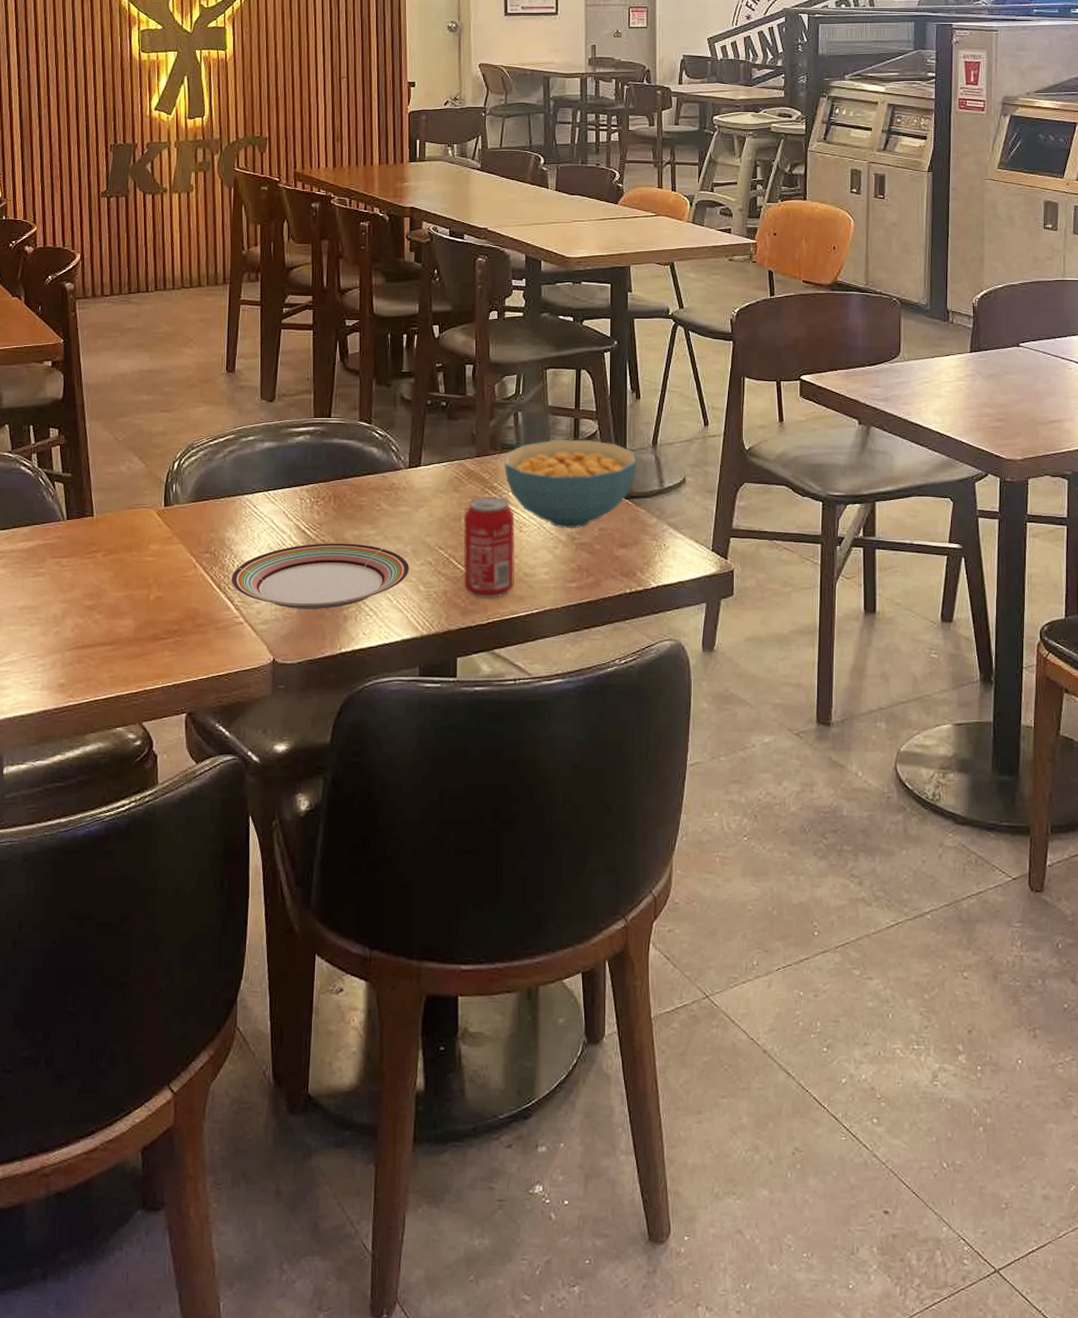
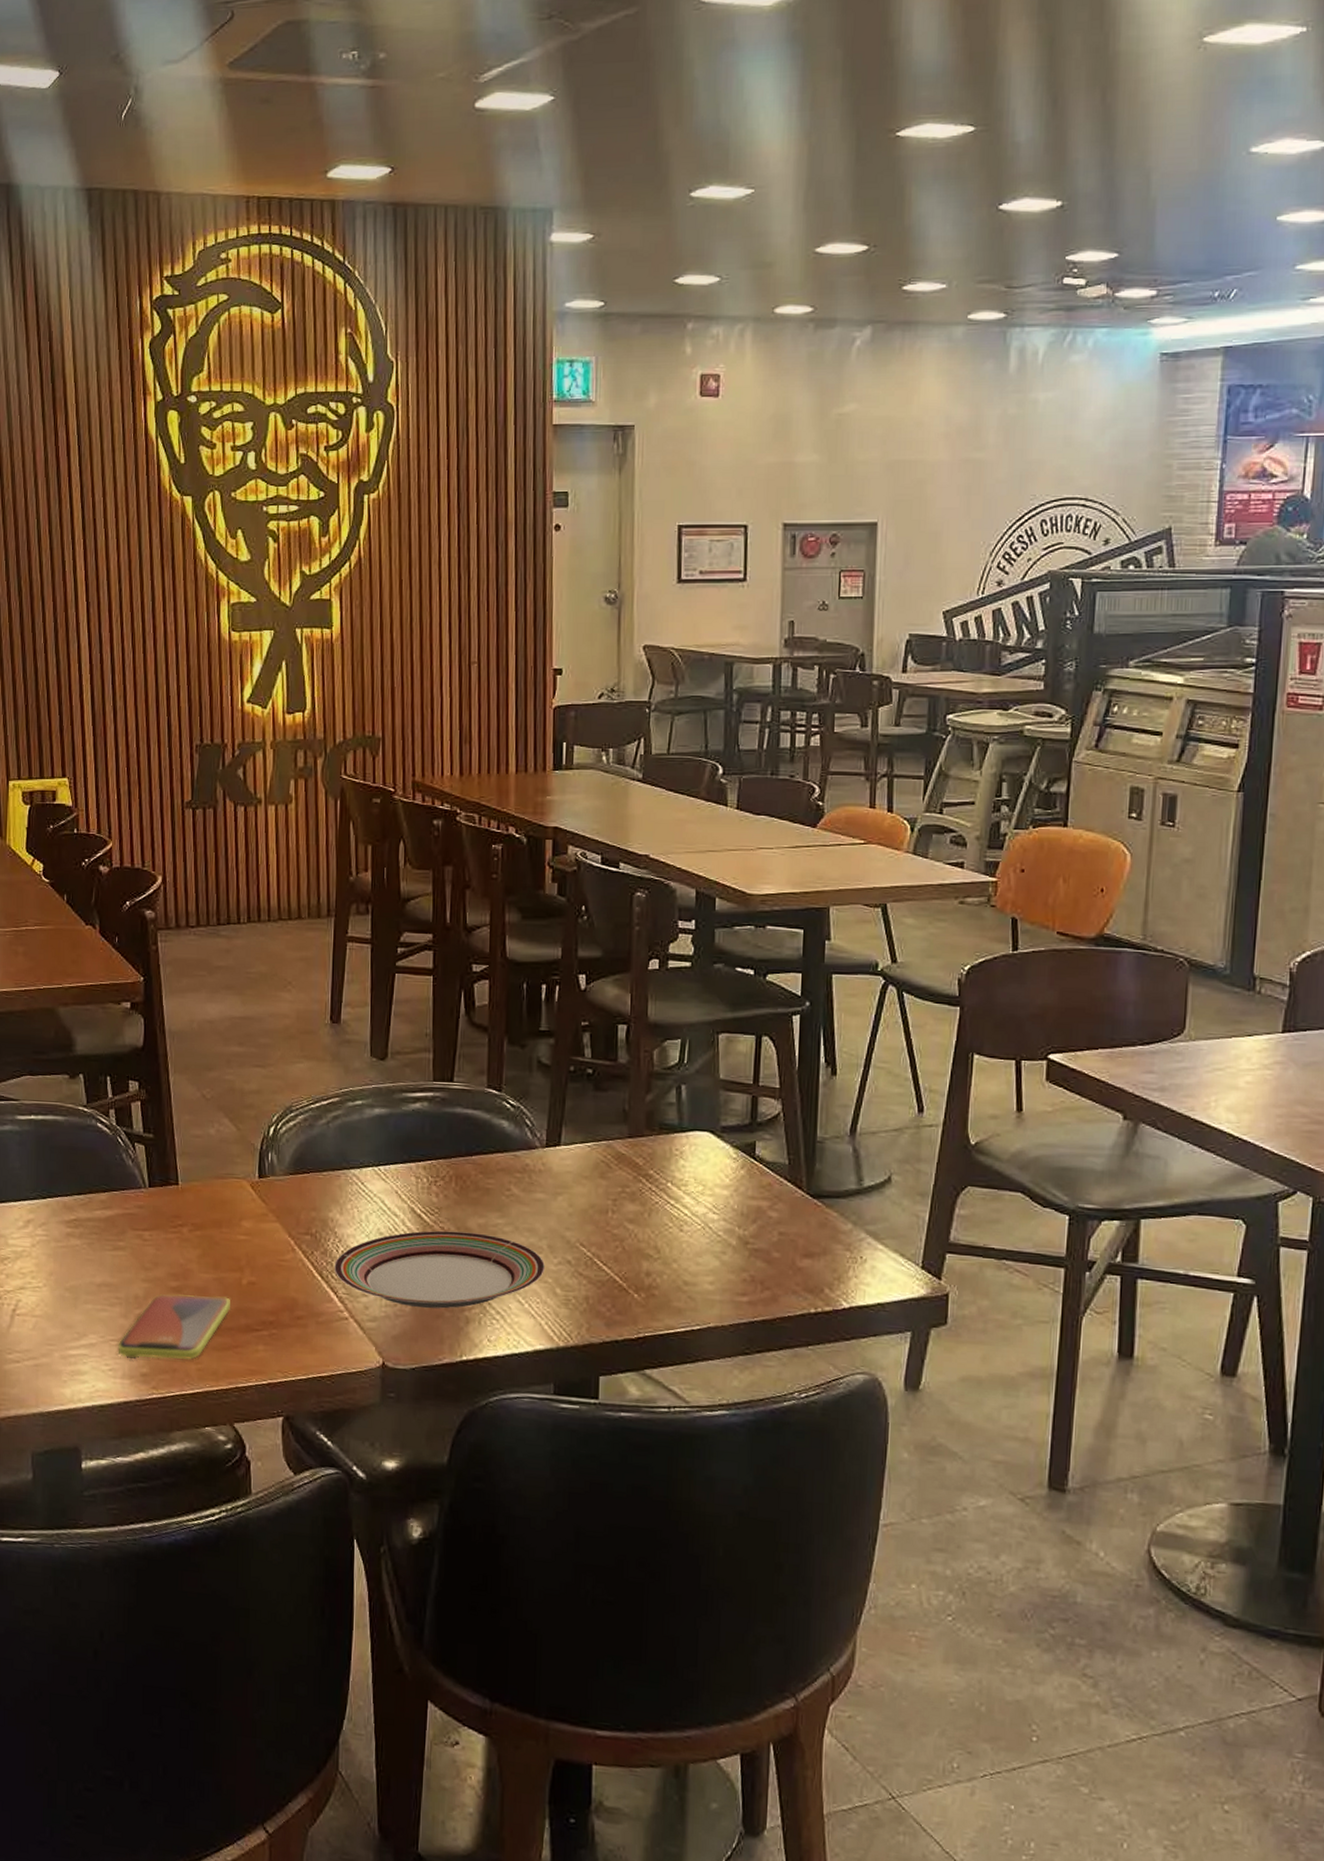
smartphone: none [37,611,139,671] -> present [118,1293,230,1360]
beverage can: present [463,496,515,598] -> none [610,1186,674,1309]
cereal bowl: present [503,439,637,529] -> none [662,1120,829,1231]

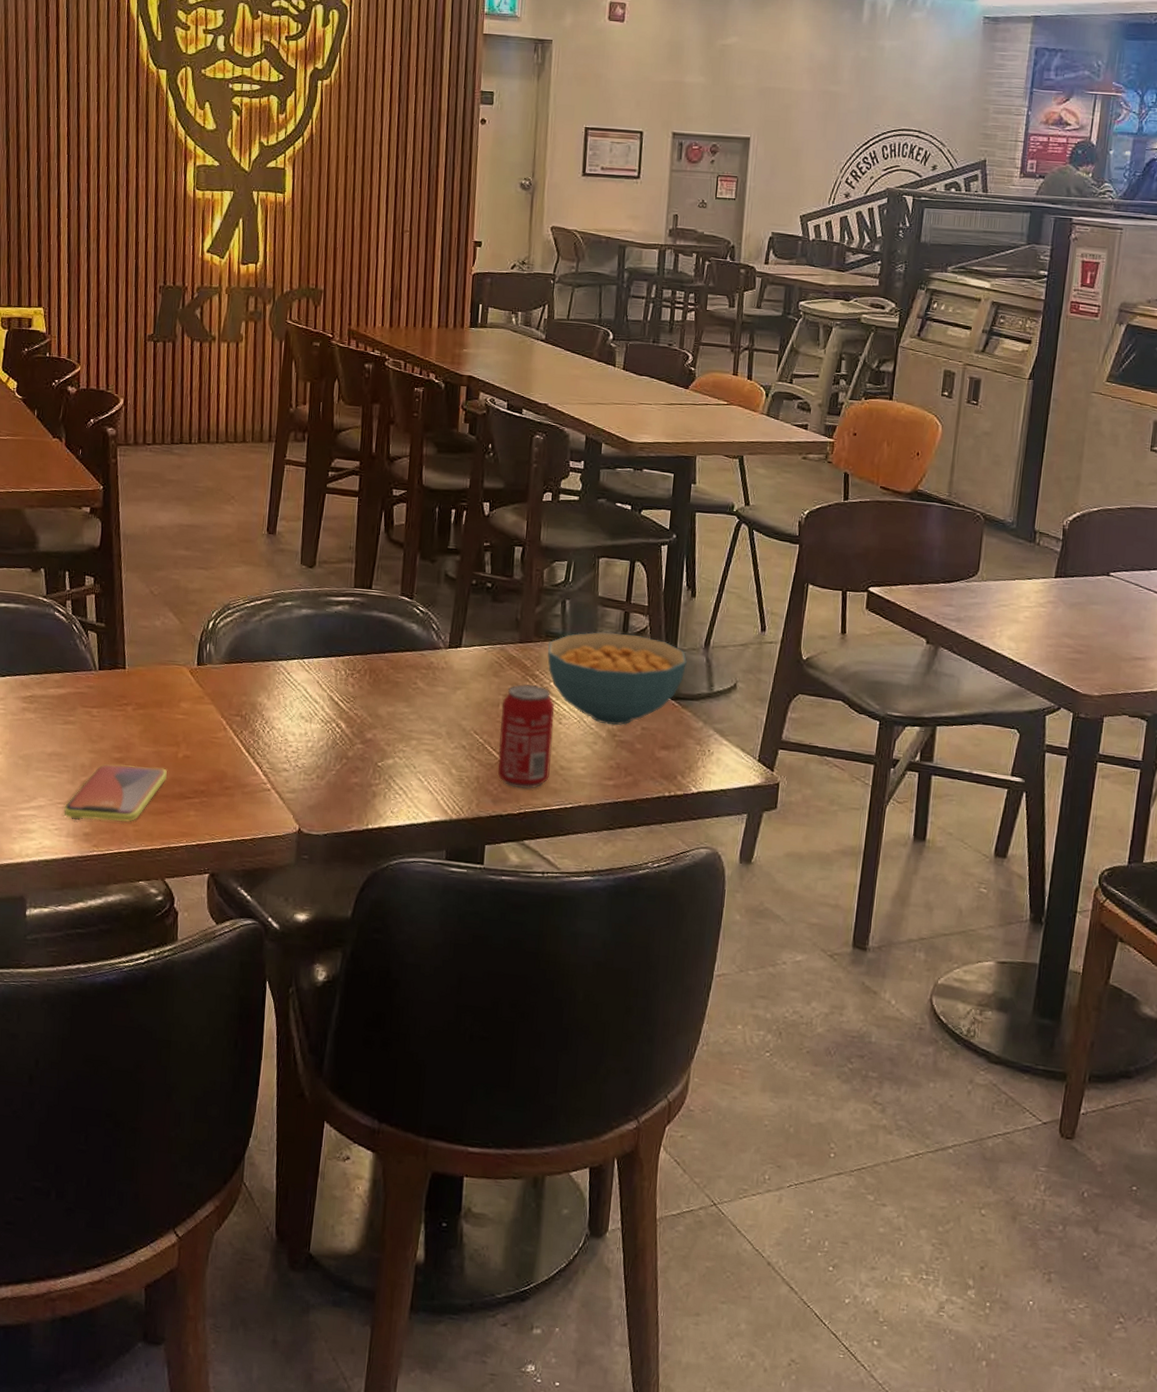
plate: present [333,1230,546,1309] -> none [260,716,444,784]
beverage can: none [610,1186,674,1309] -> present [497,684,555,789]
cereal bowl: none [662,1120,829,1231] -> present [547,631,687,726]

